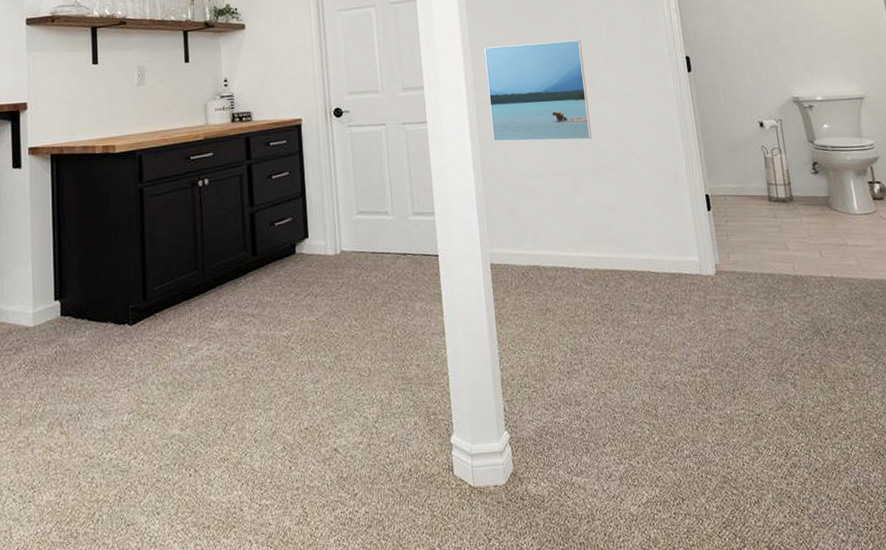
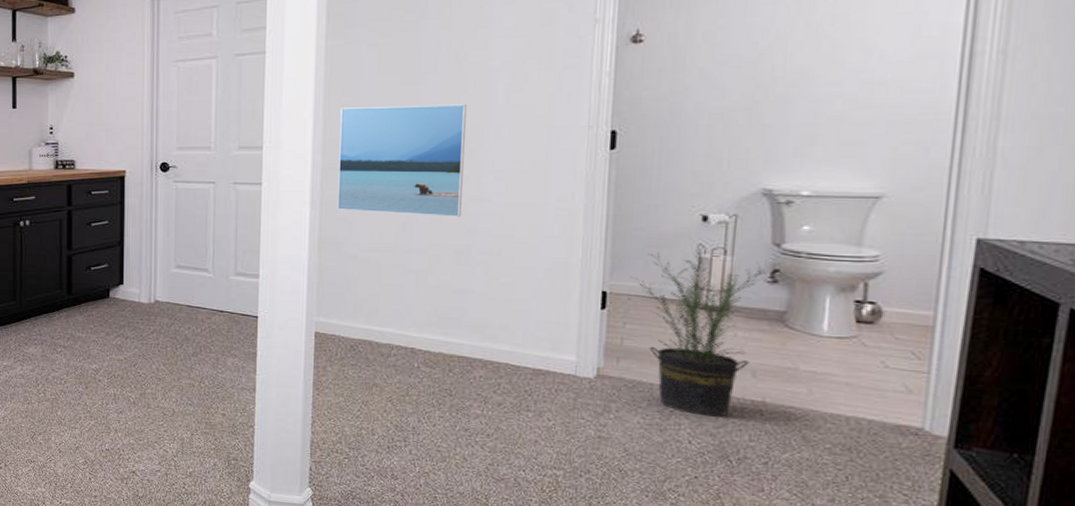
potted plant: none [721,151,817,297] -> present [629,249,781,417]

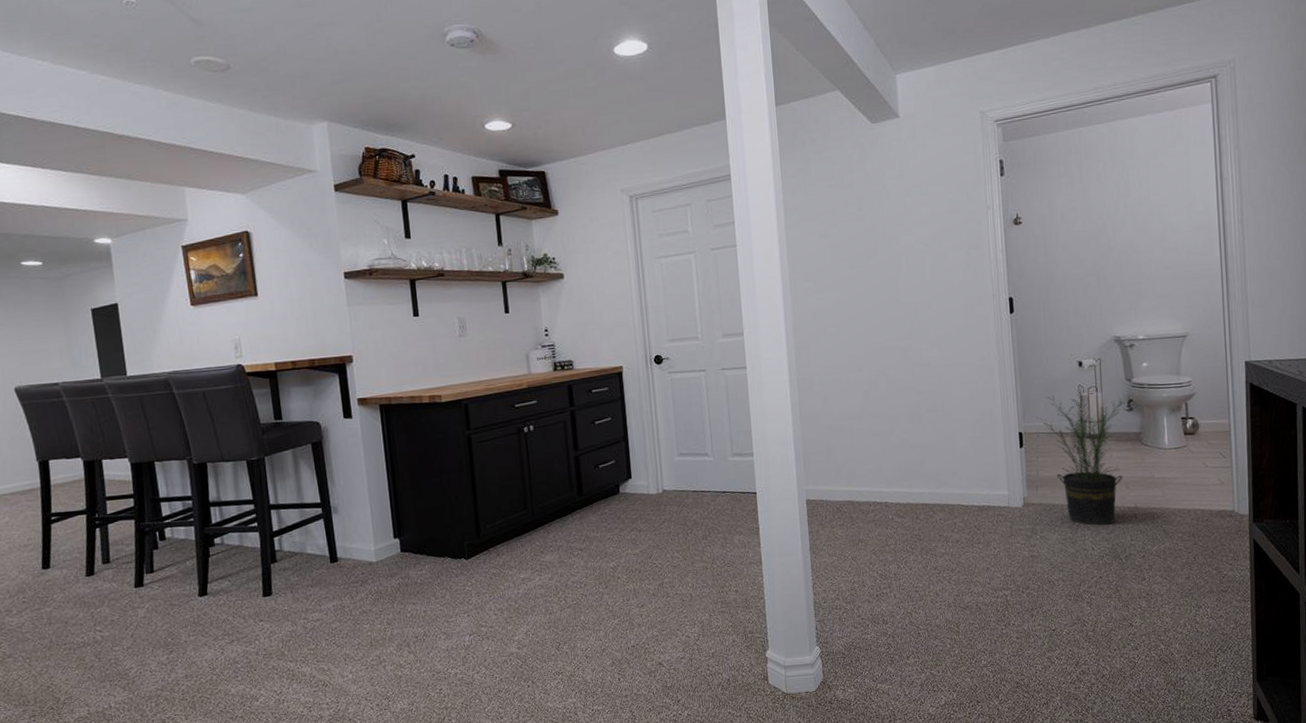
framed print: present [337,104,466,218] -> none [805,283,909,385]

